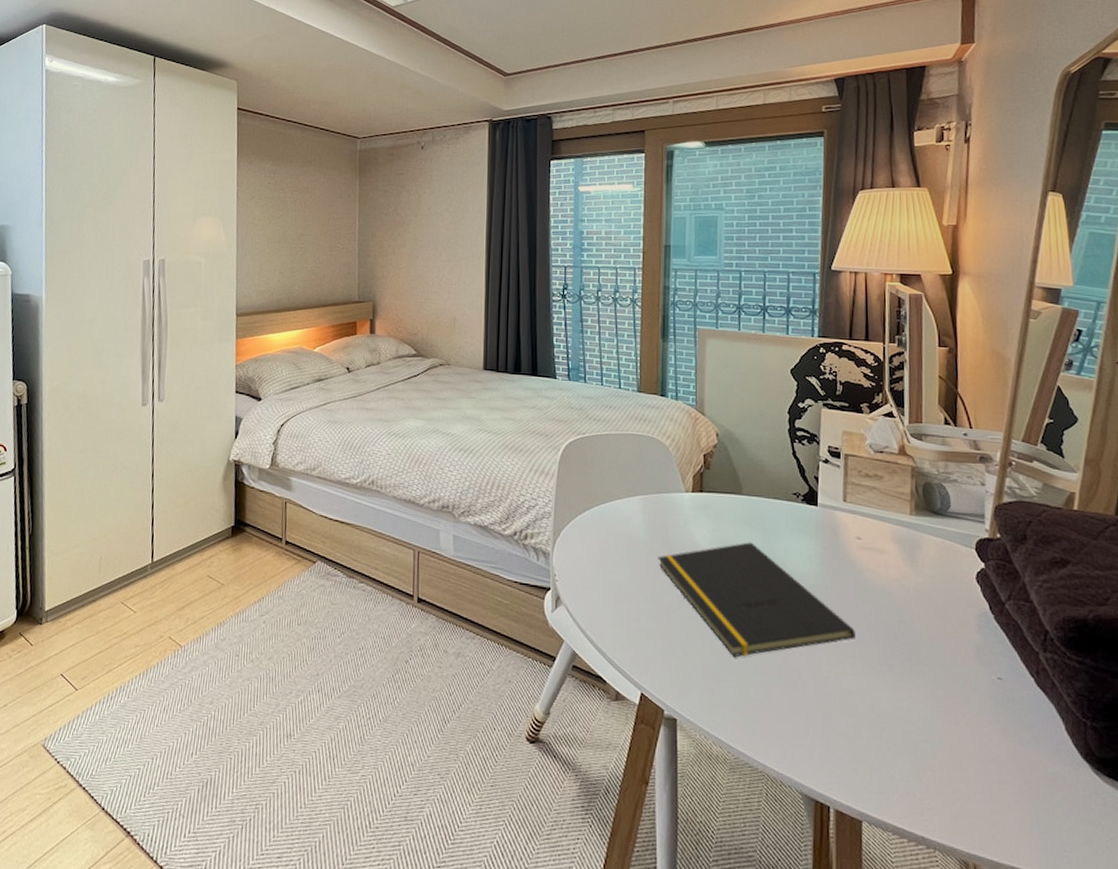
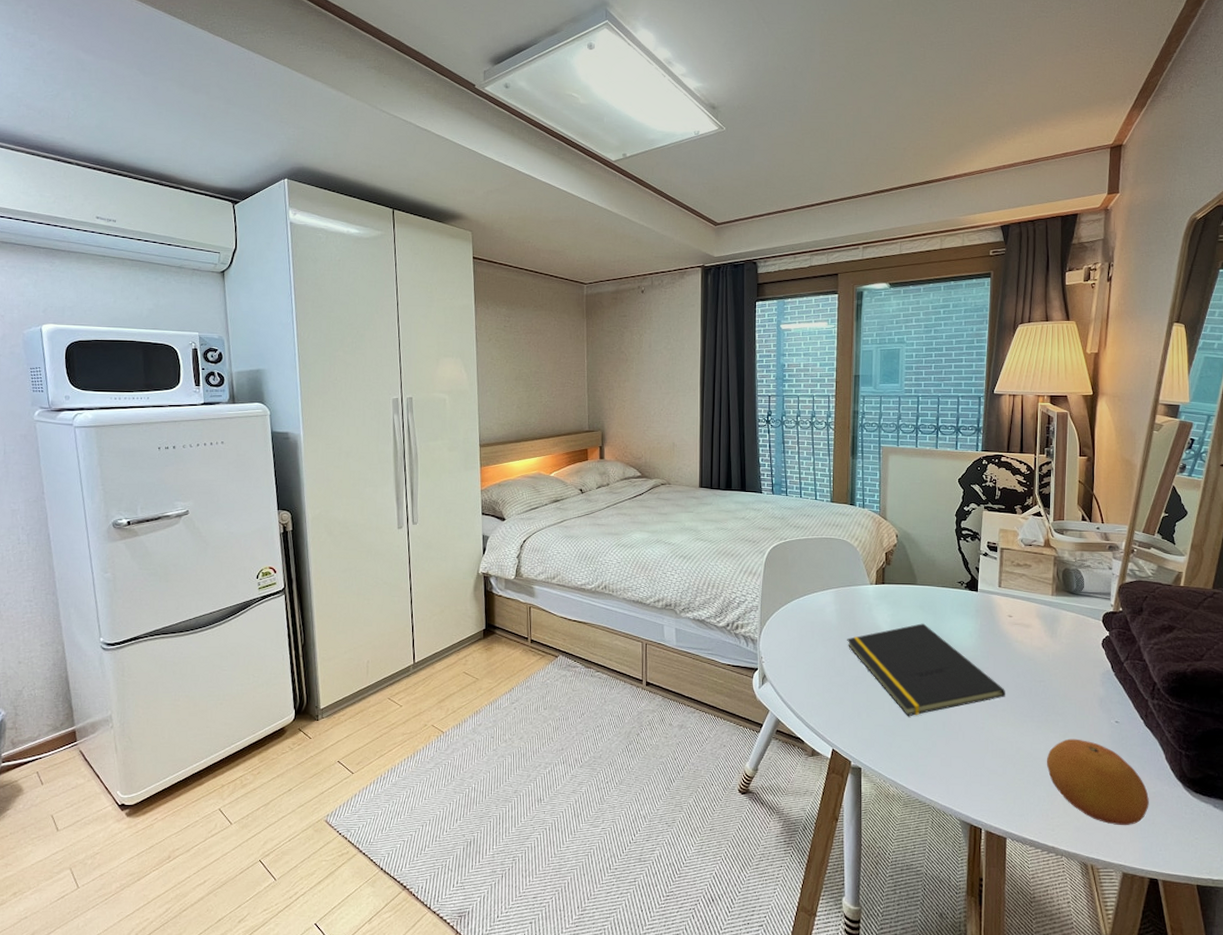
fruit: none [910,696,1047,816] -> present [1046,738,1149,826]

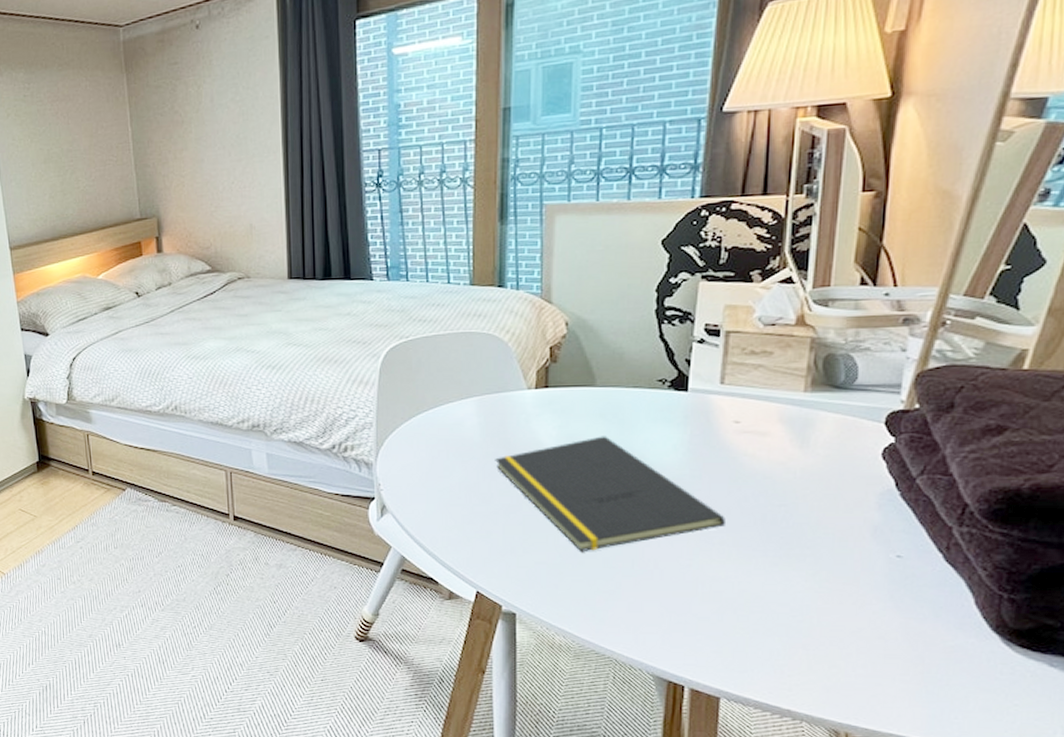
fruit: present [1046,738,1149,826] -> none [783,578,943,687]

